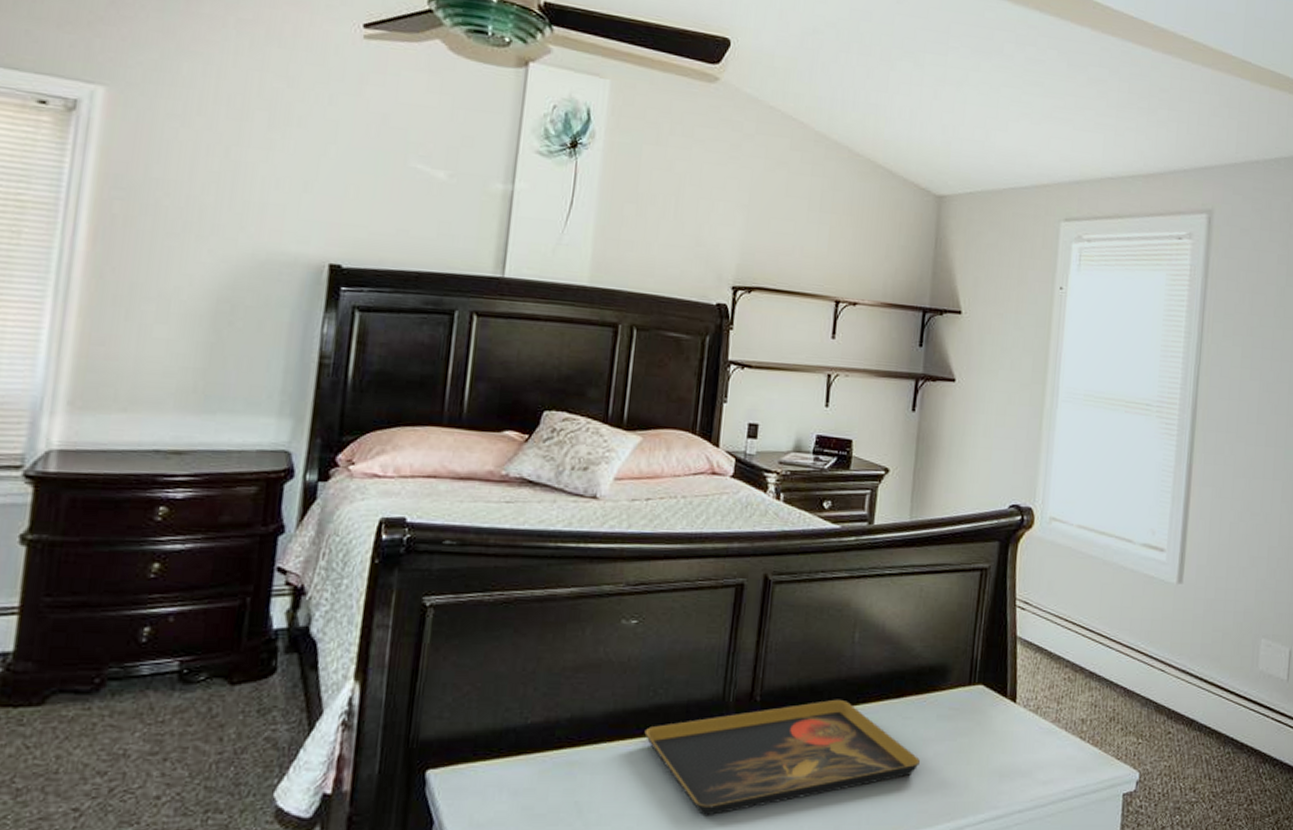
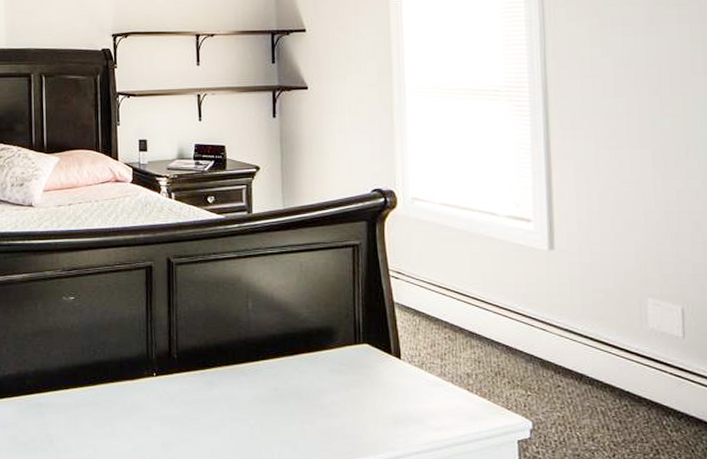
decorative tray: present [644,699,921,817] -> none [91,356,320,448]

